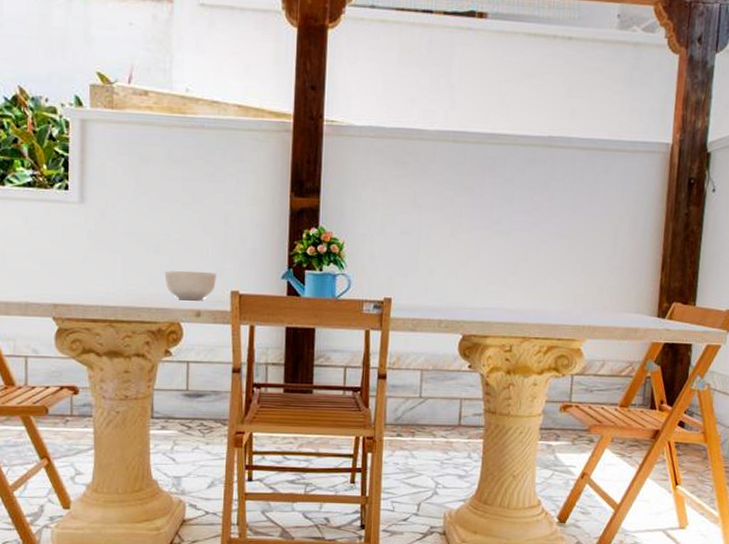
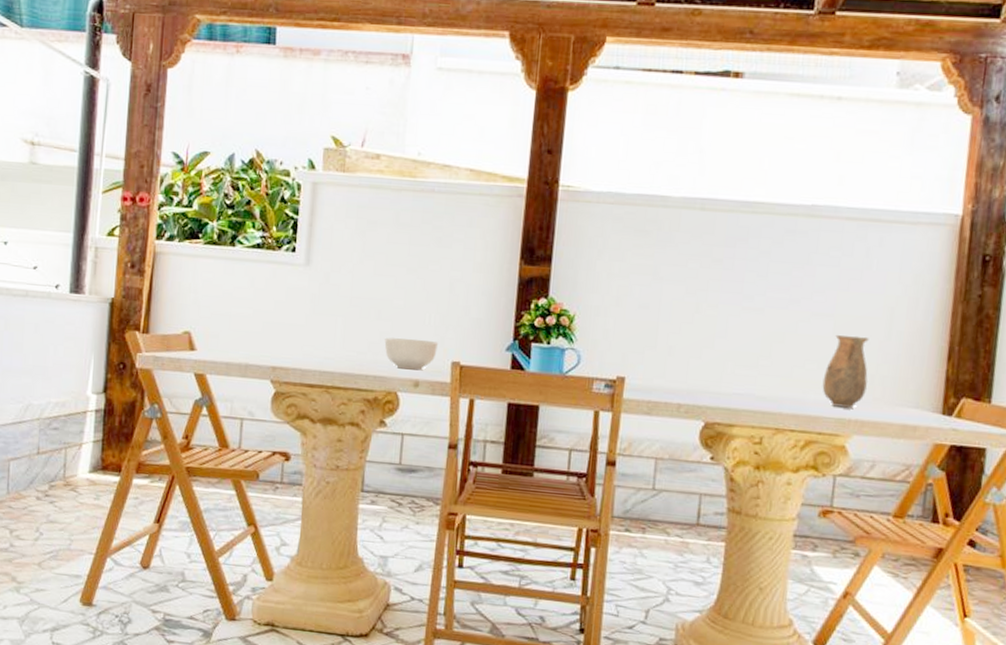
pitcher: none [560,252,598,316] -> present [822,335,869,408]

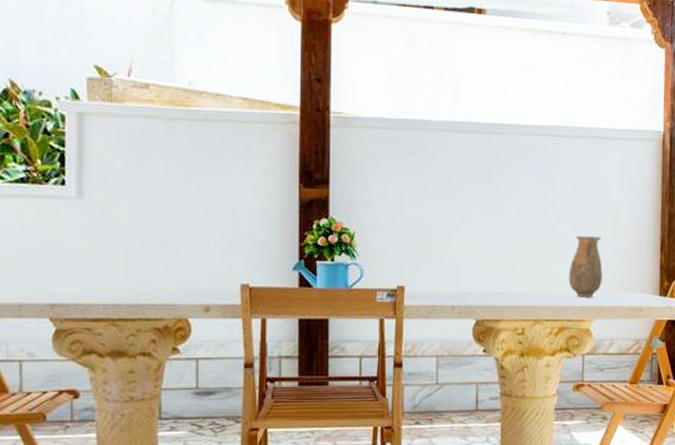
bowl: present [384,337,439,370] -> none [170,266,226,296]

